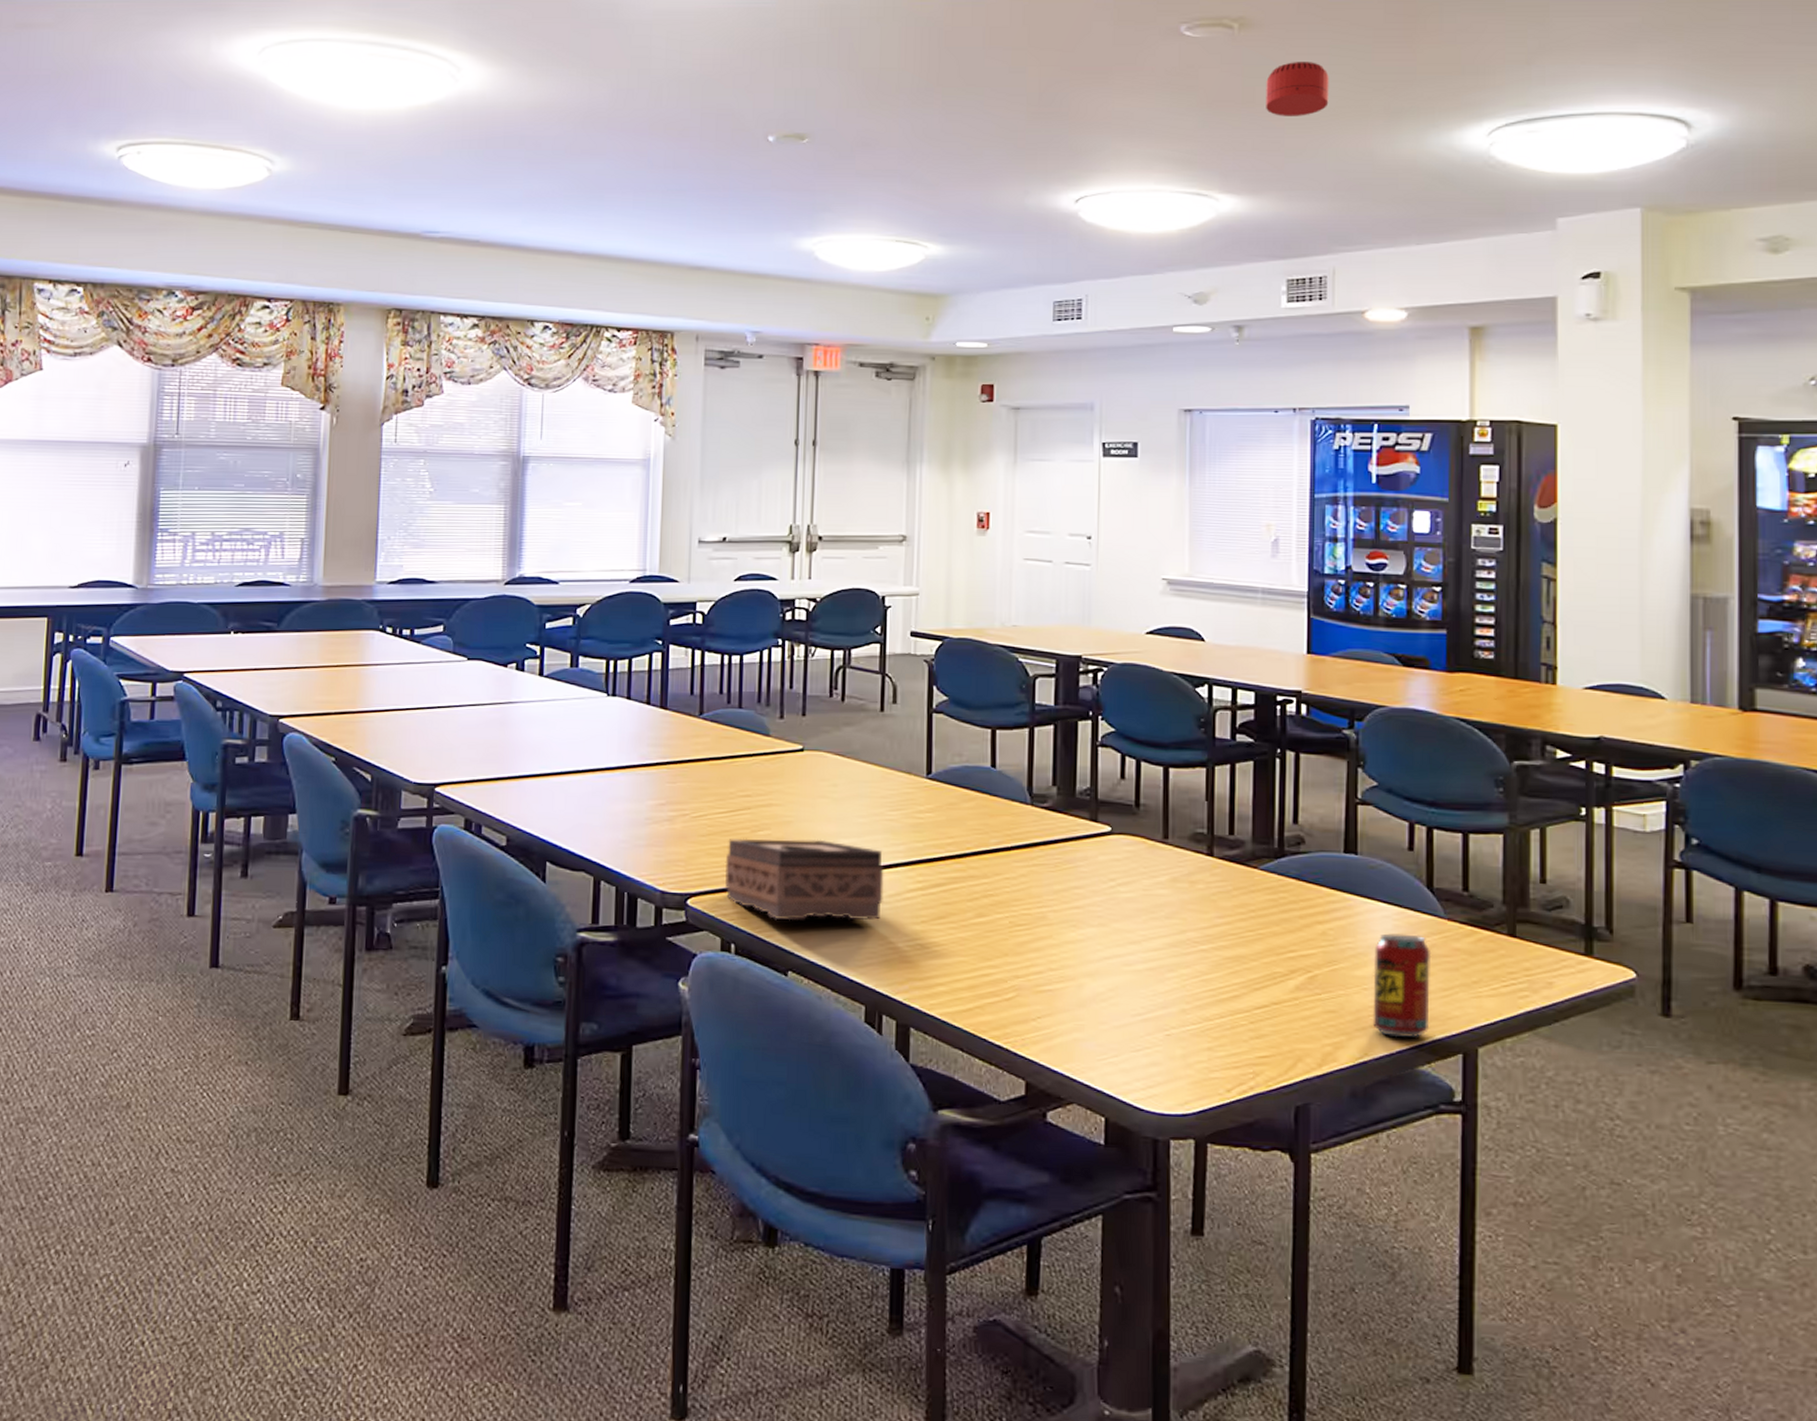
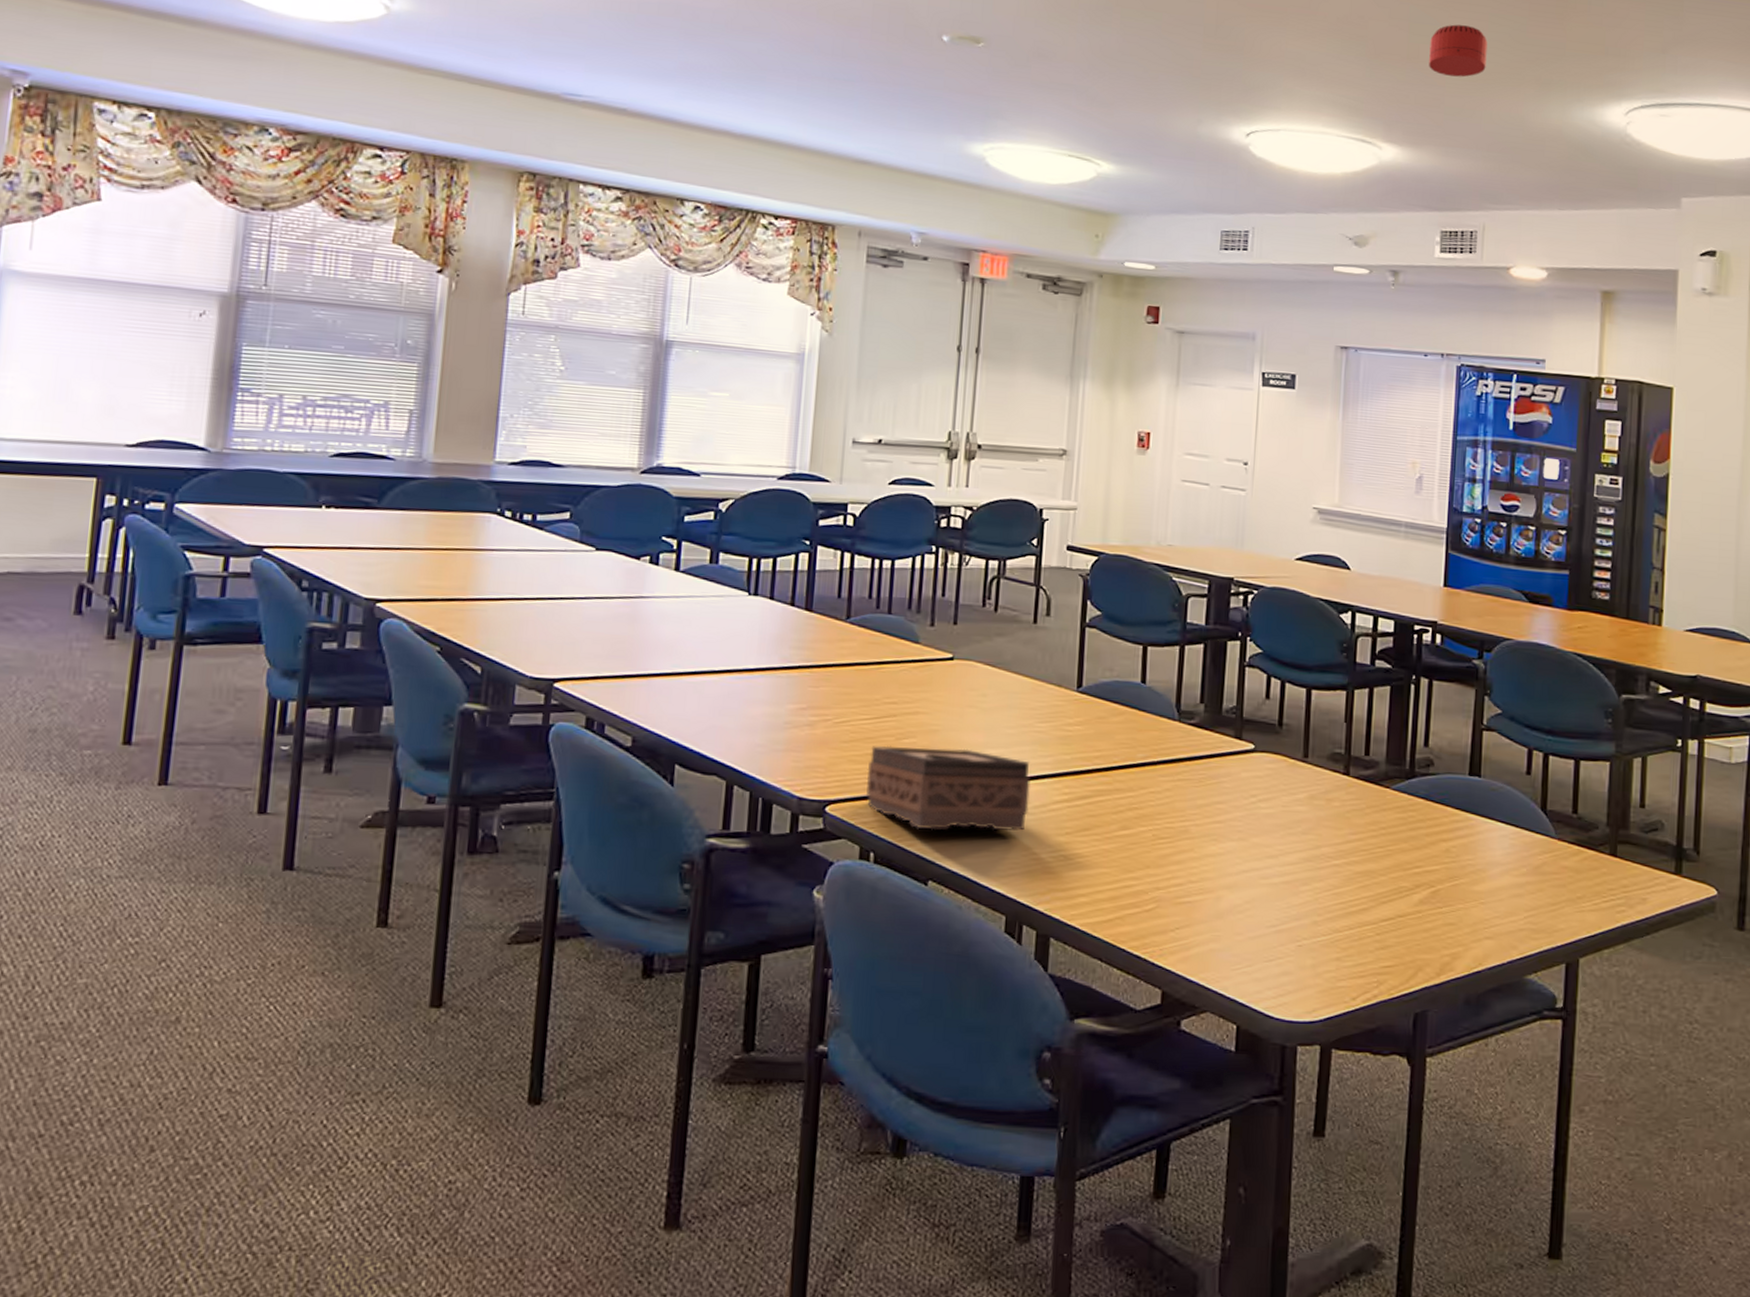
beverage can: present [1373,933,1432,1038] -> none [1487,851,1543,949]

